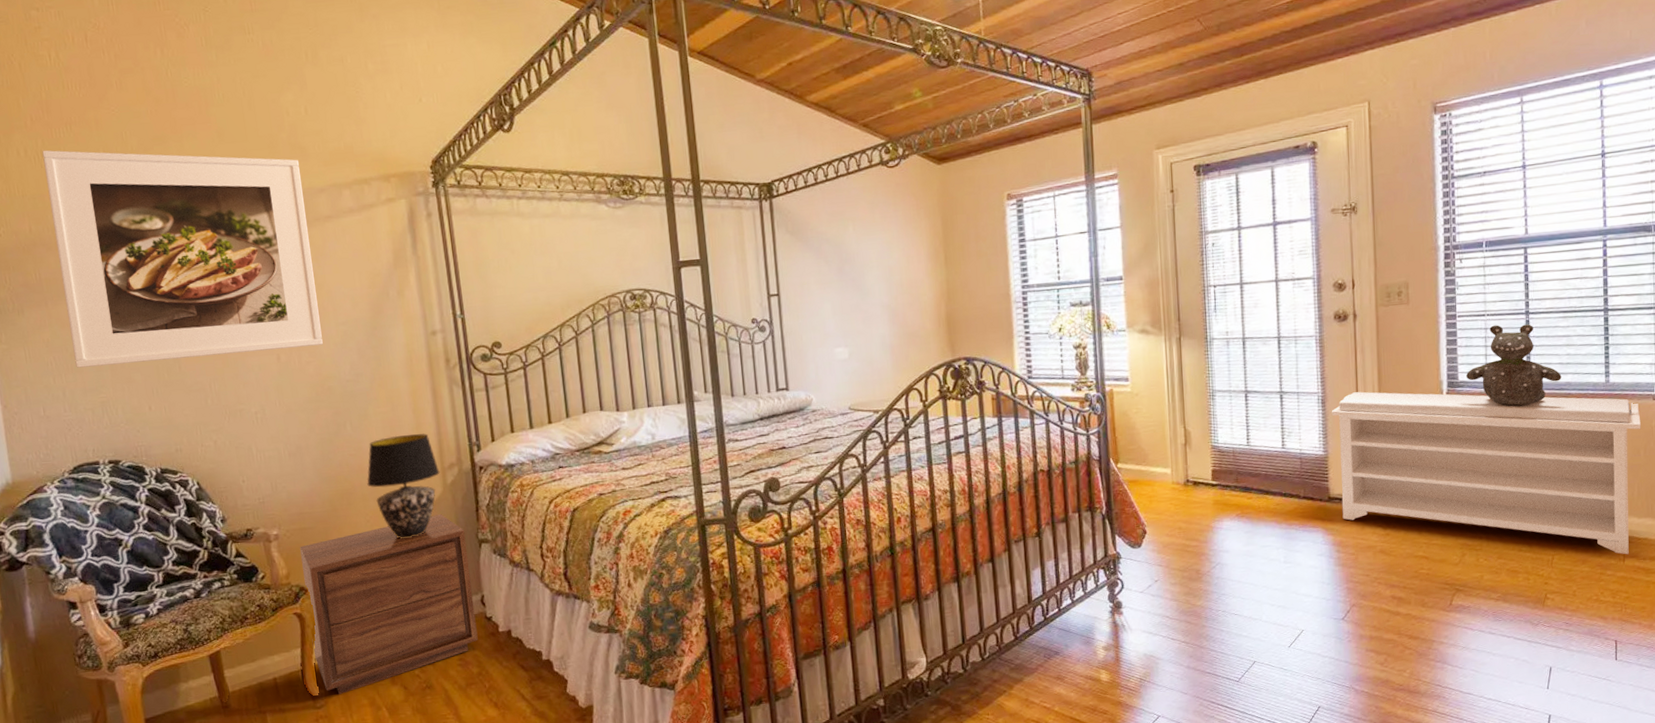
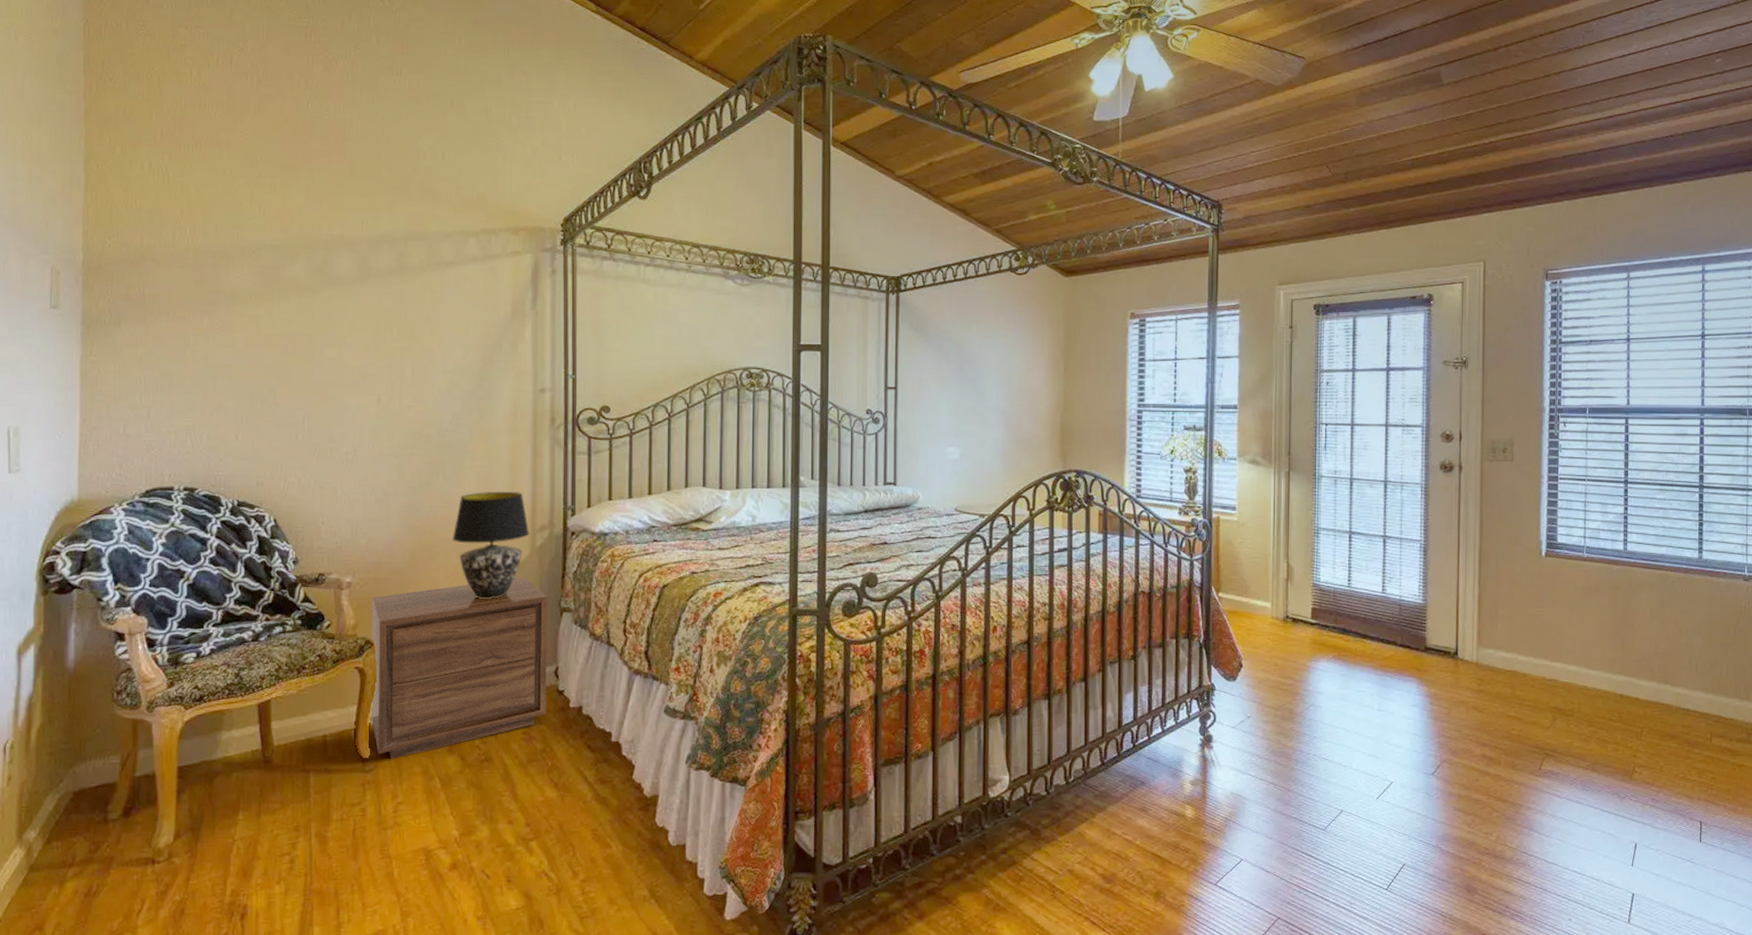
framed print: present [42,150,323,368] -> none [166,165,428,391]
bench: present [1331,391,1641,555] -> none [1432,544,1731,734]
teddy bear: present [1466,324,1562,406] -> none [1565,491,1657,574]

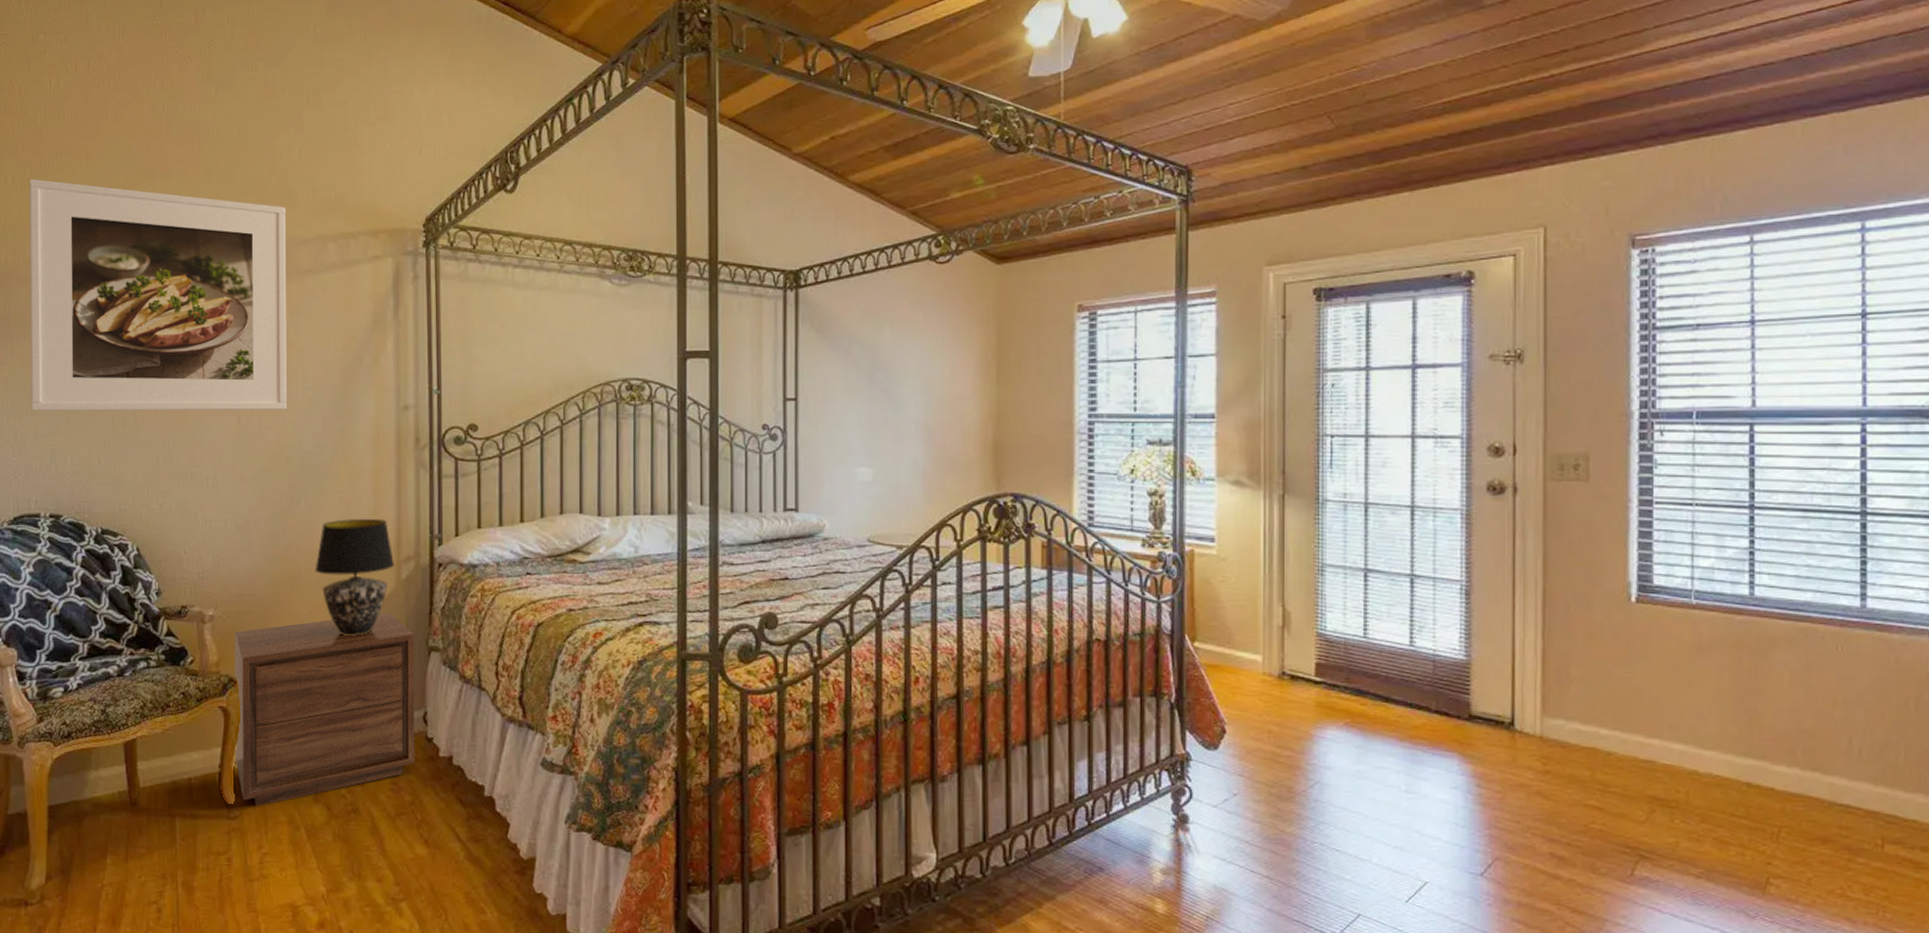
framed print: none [166,165,428,391] -> present [29,178,287,411]

